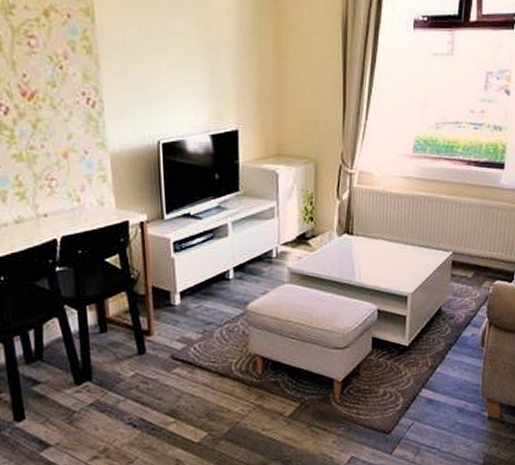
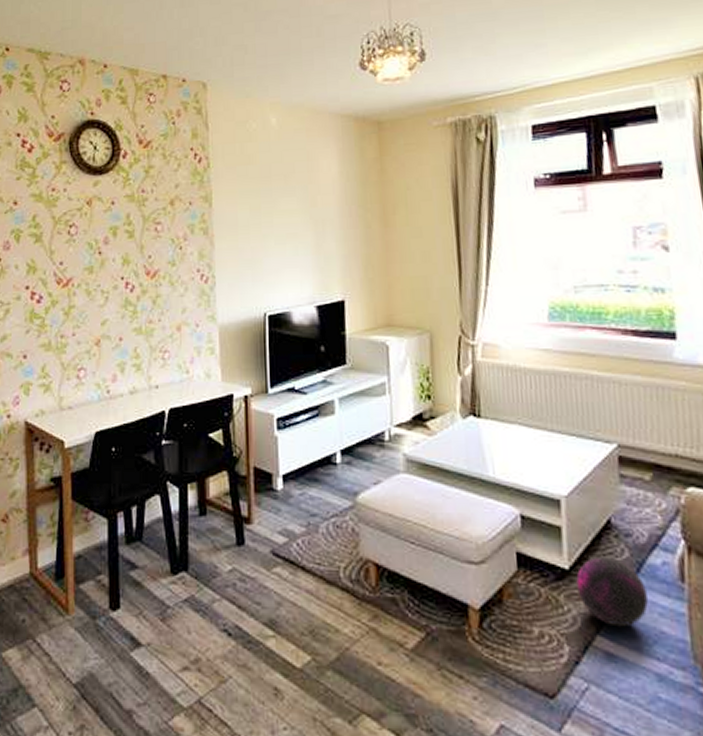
ball: none [413,334,460,381] -> present [576,556,649,627]

